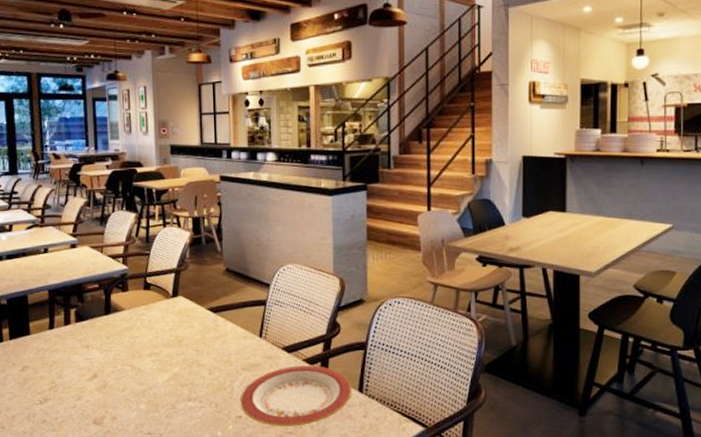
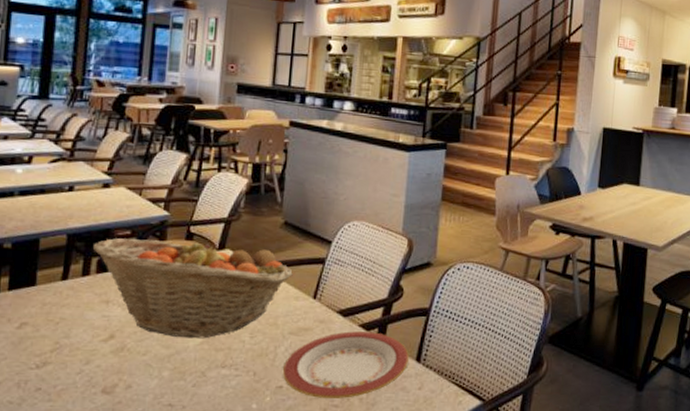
fruit basket: none [70,286,239,376] -> present [93,238,293,339]

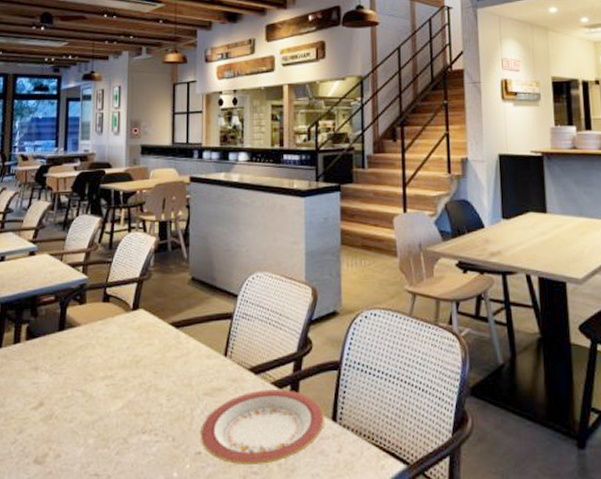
fruit basket: present [93,238,293,339] -> none [23,298,203,403]

